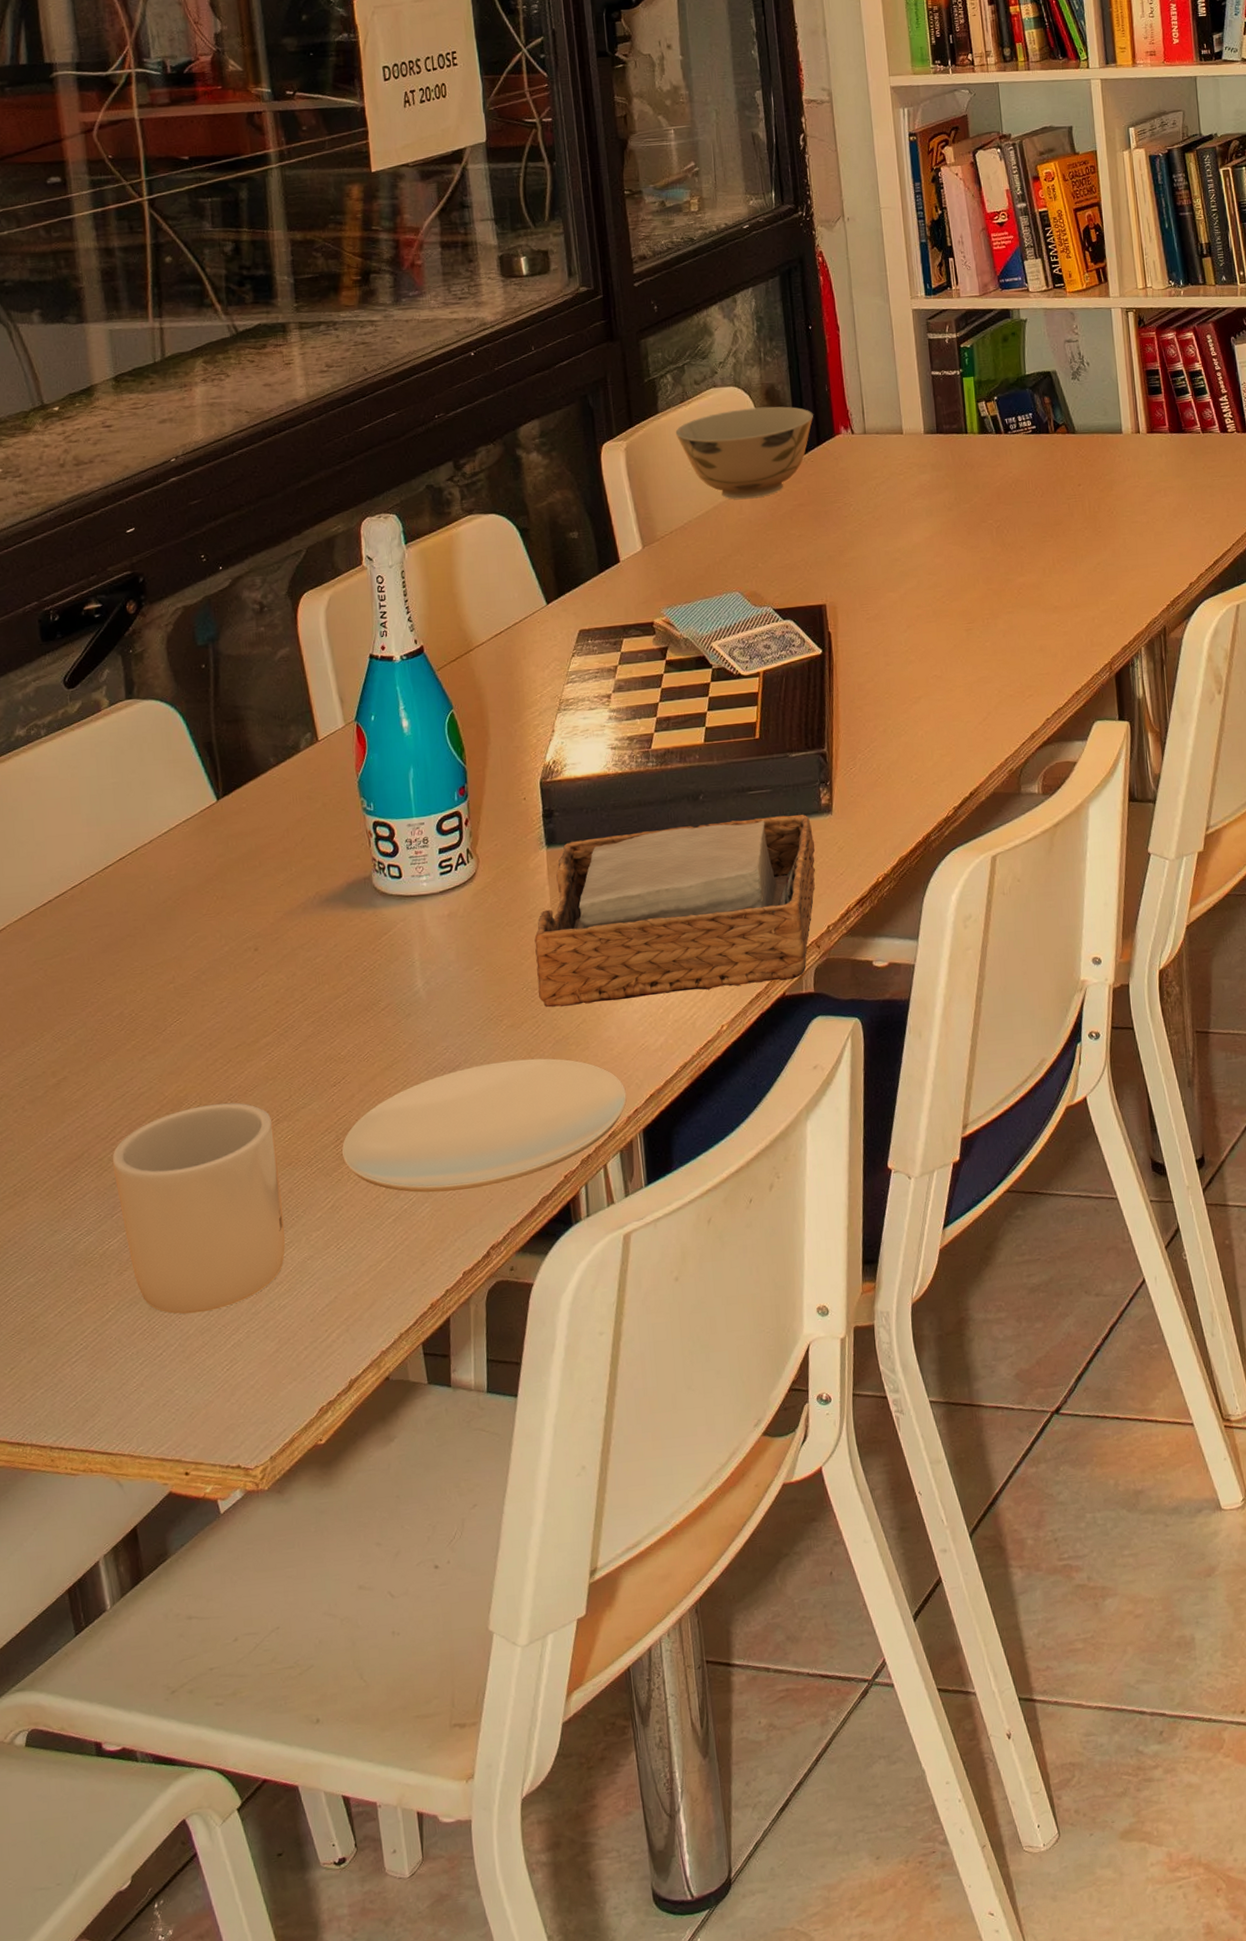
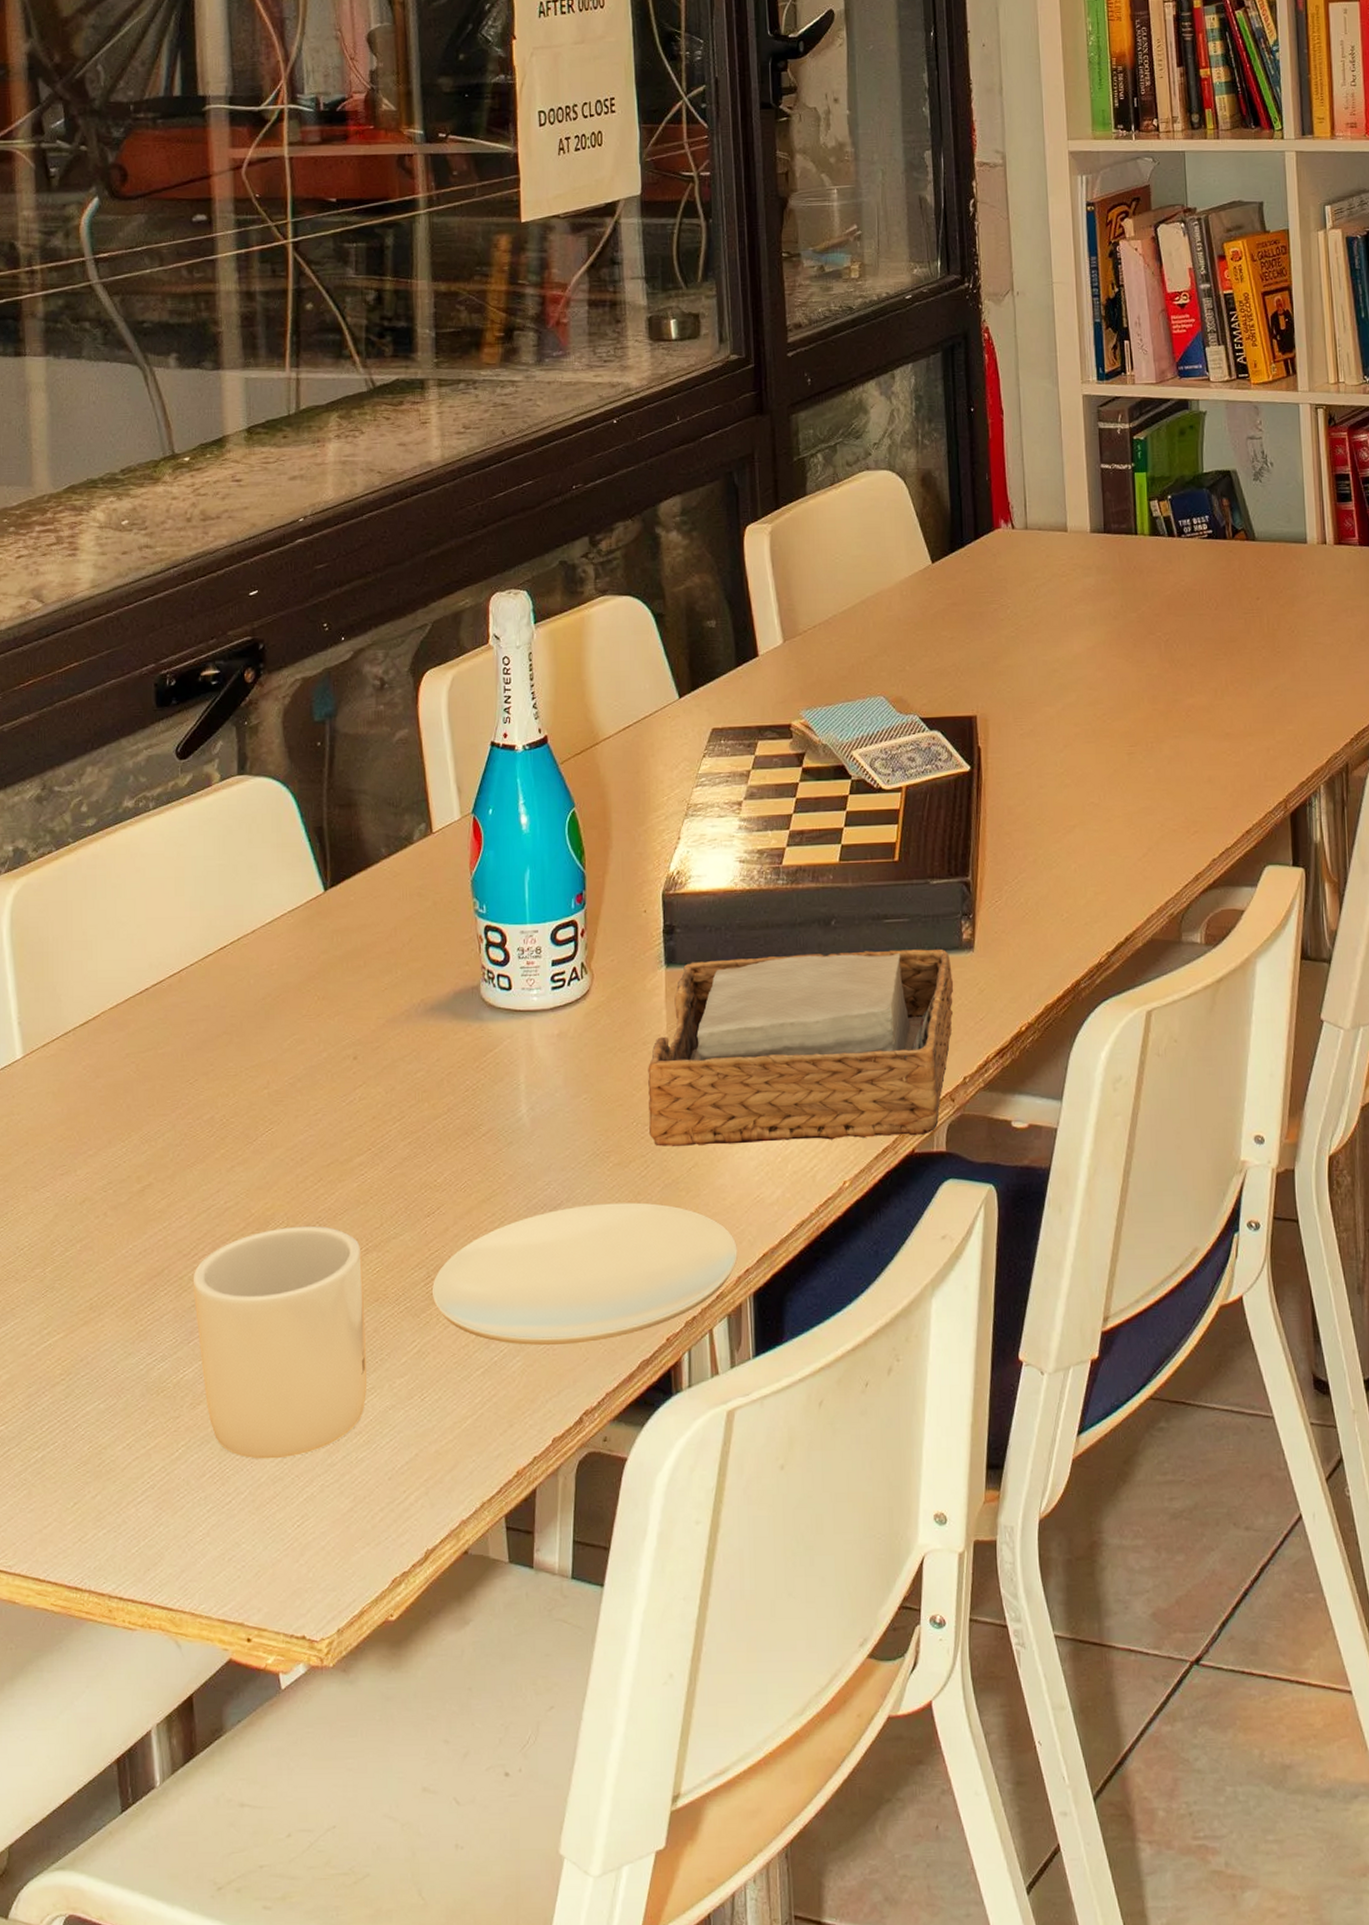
bowl: present [675,406,813,499] -> none [824,494,972,594]

